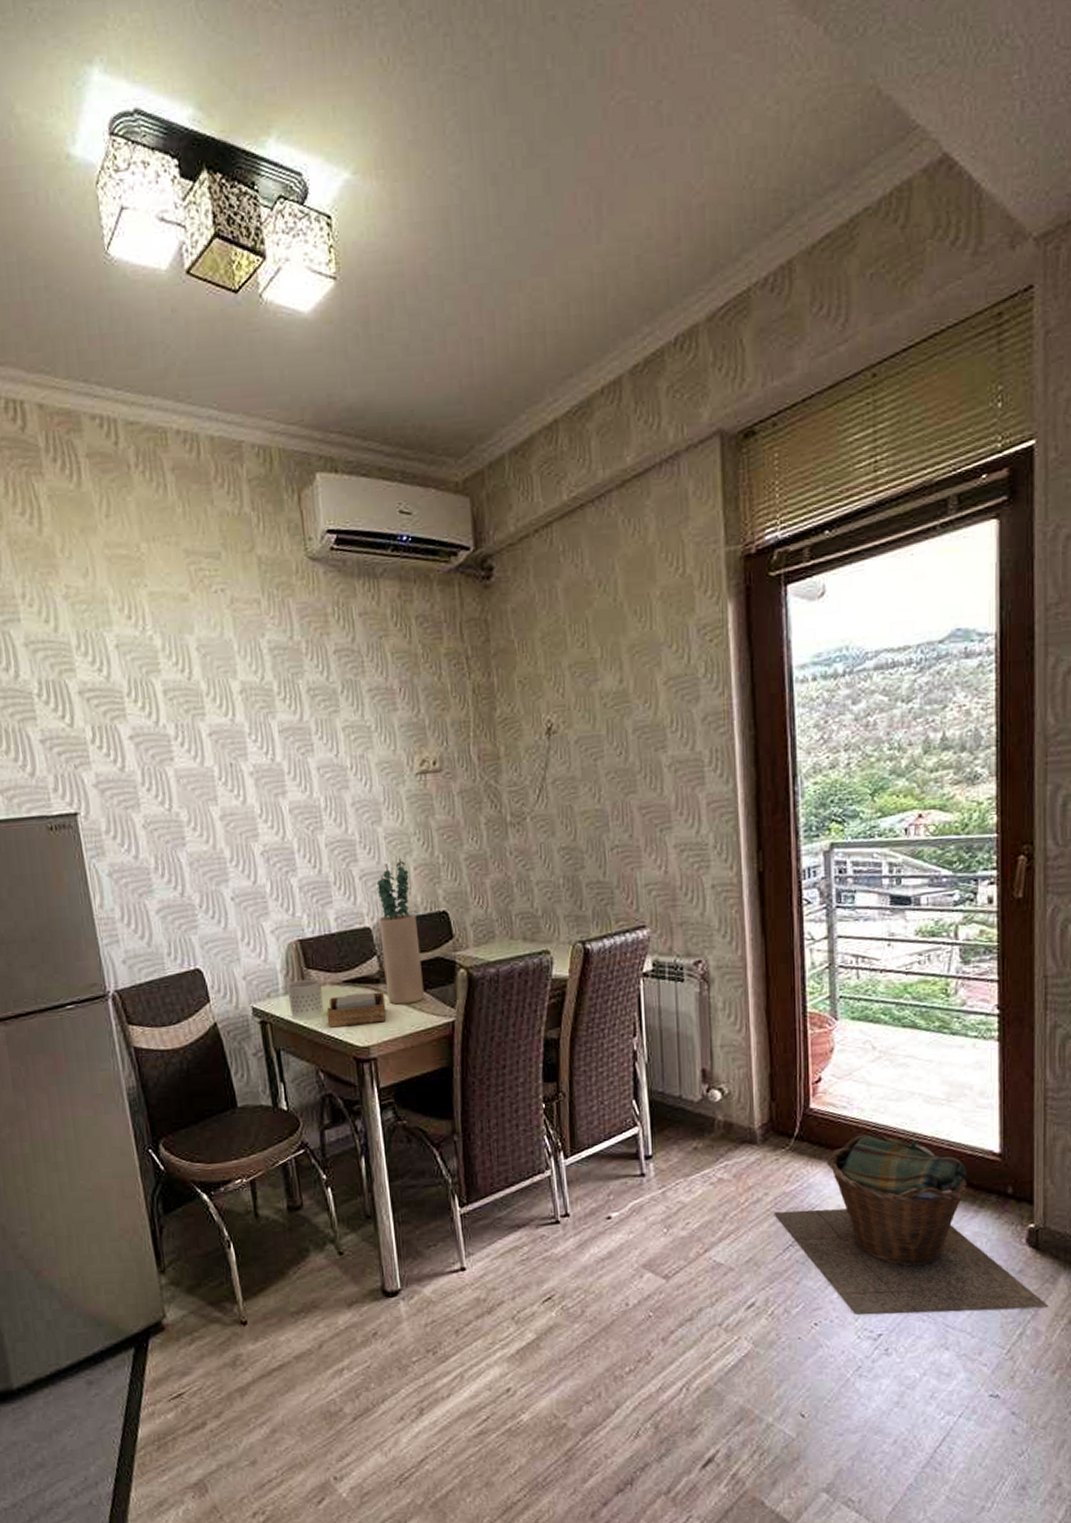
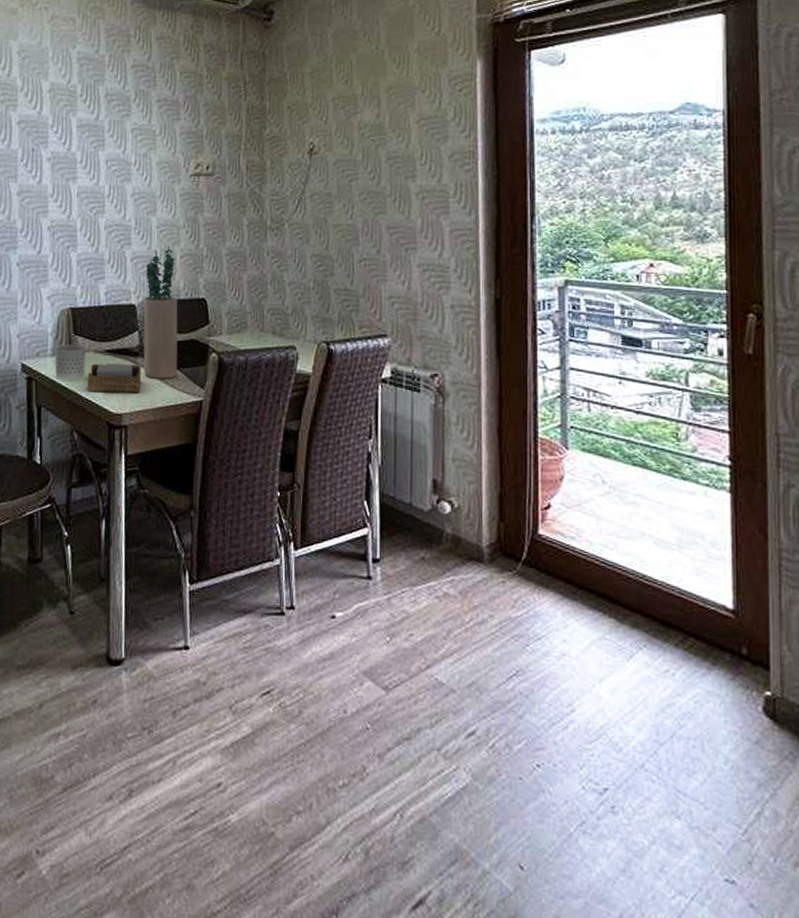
laundry basket: present [774,1133,1049,1314] -> none [499,568,789,788]

